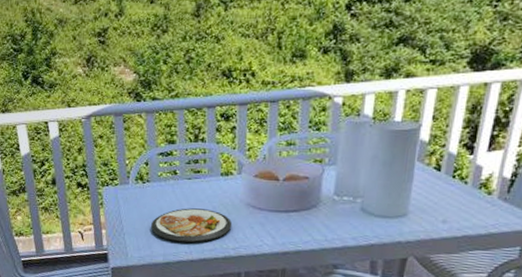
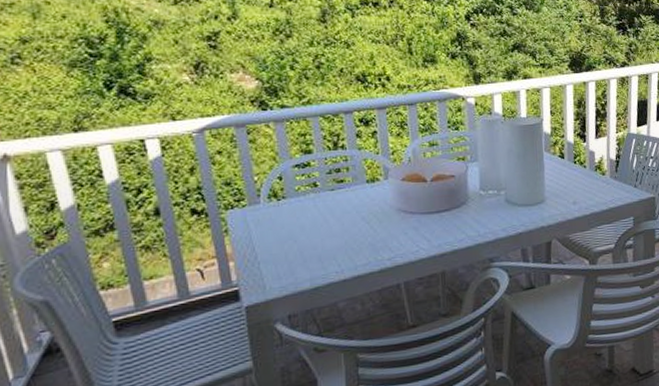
dish: present [151,208,233,243] -> none [292,220,385,263]

